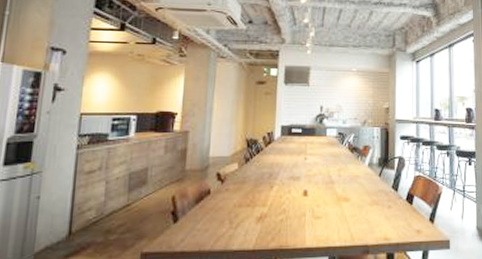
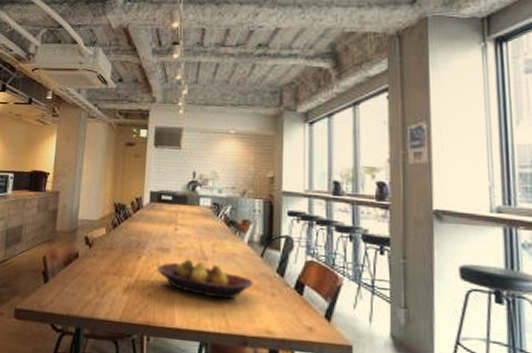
fruit bowl: none [288,184,373,217] -> present [157,258,253,300]

